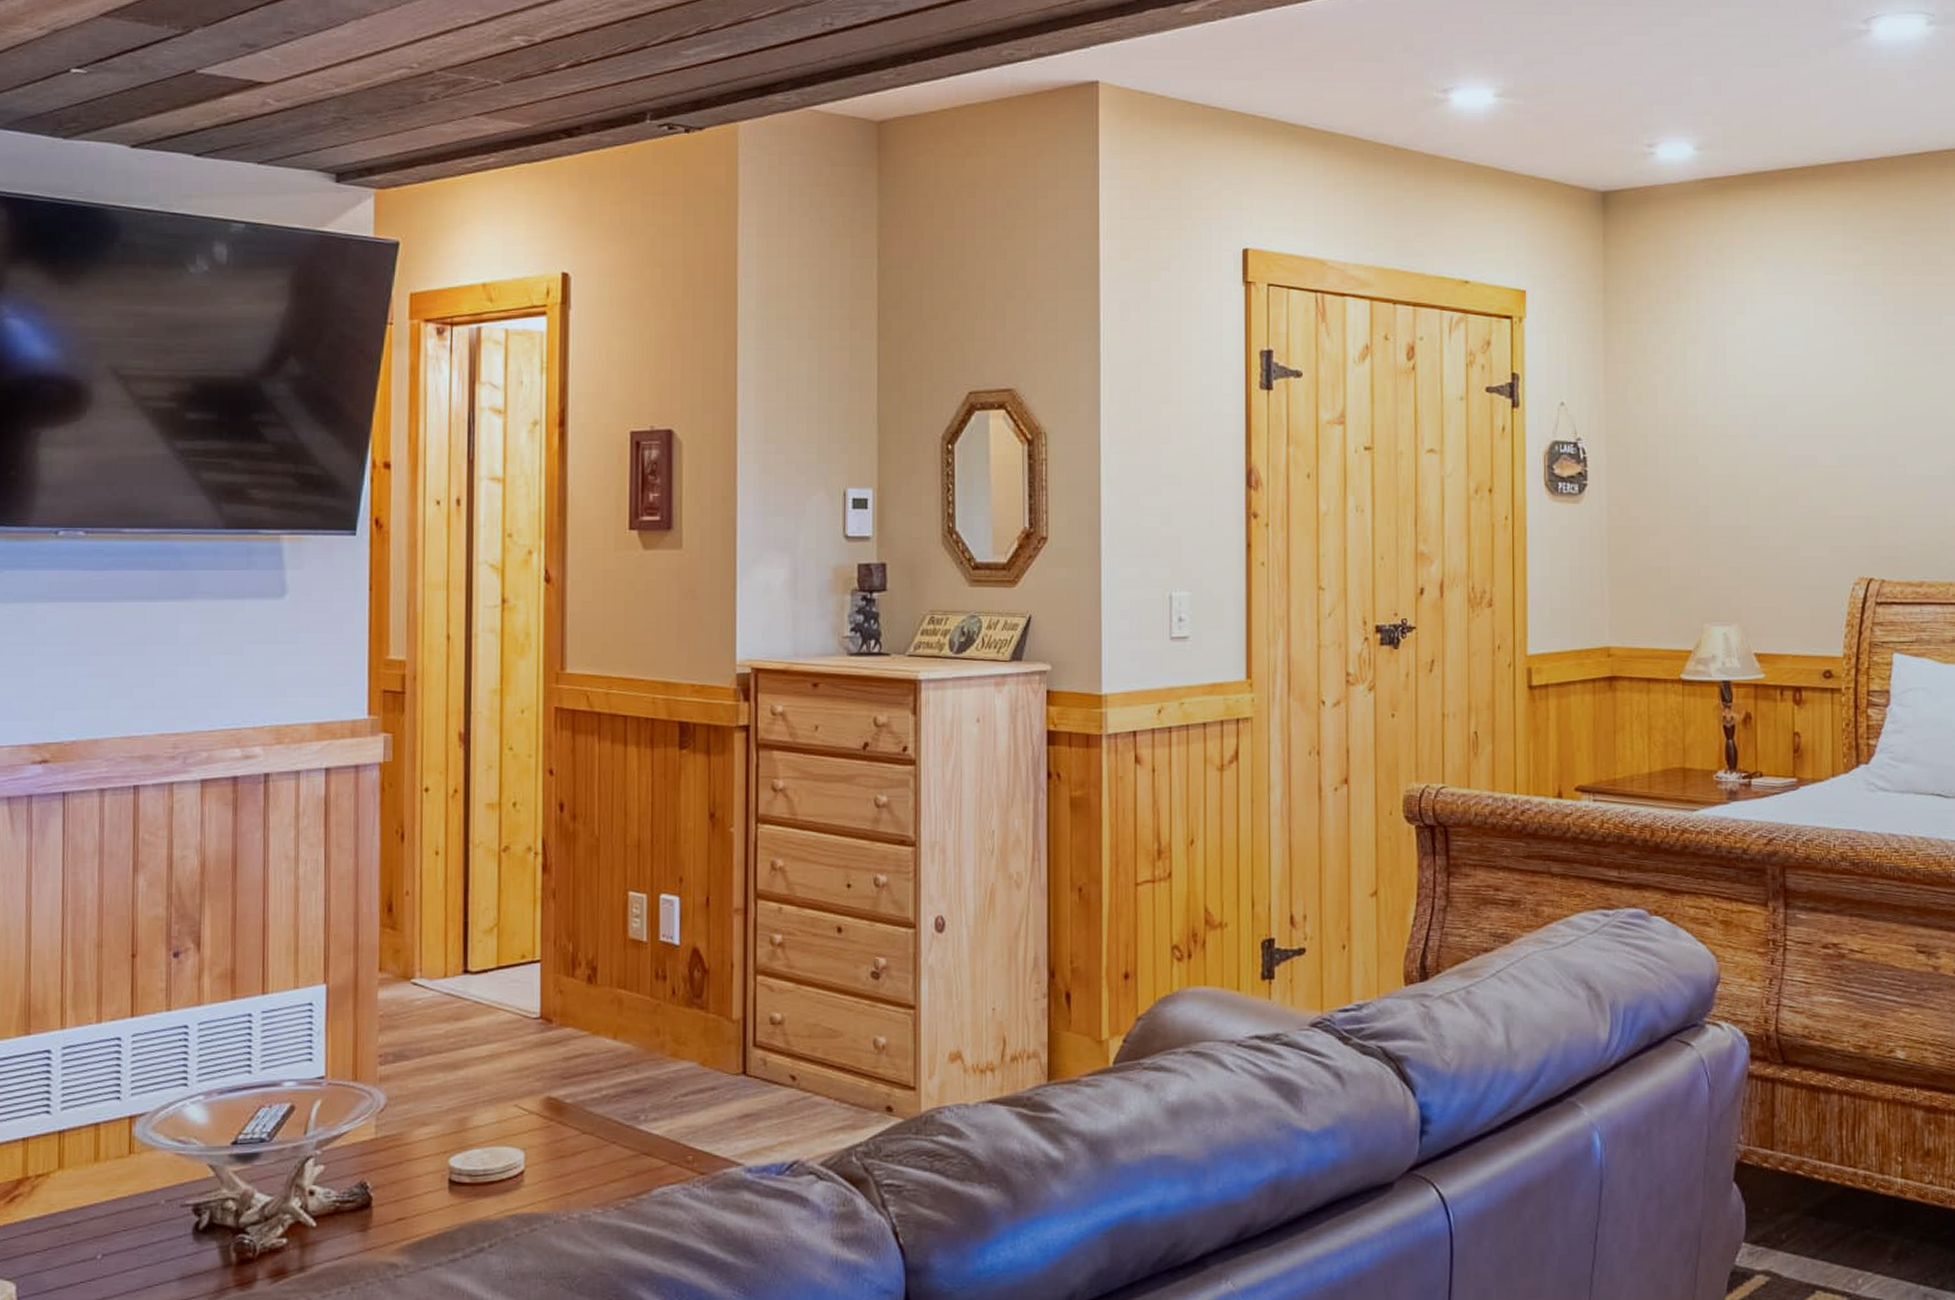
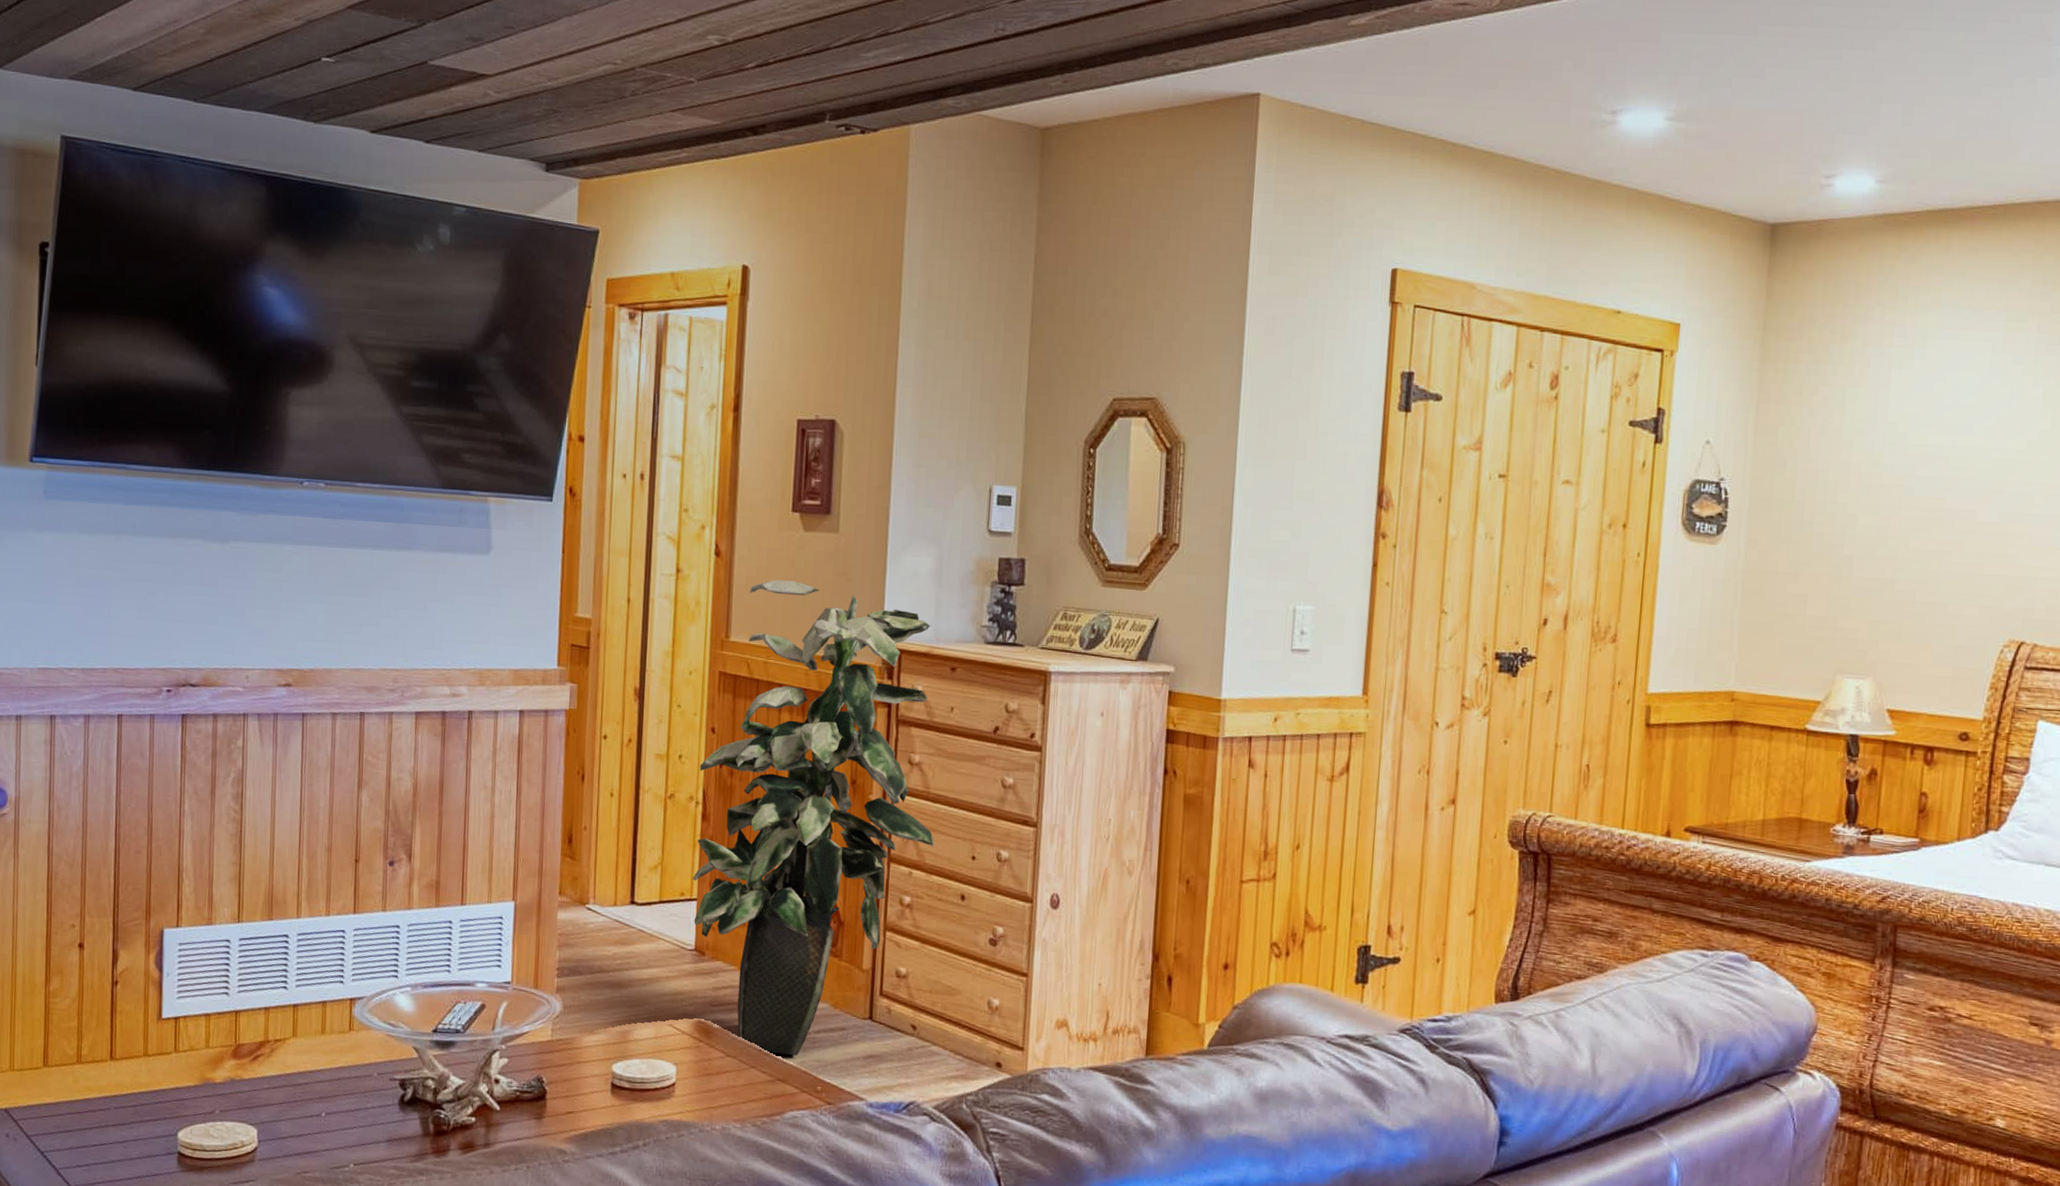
indoor plant: none [534,603,805,1124] -> present [693,579,936,1056]

